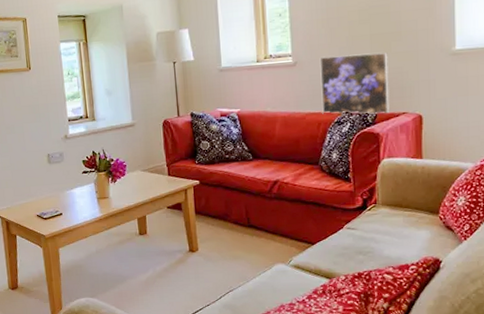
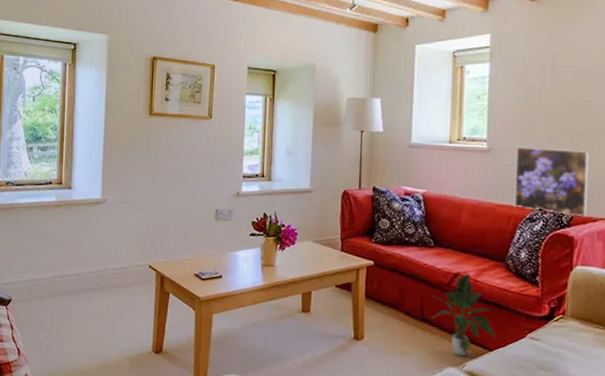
potted plant: none [257,179,317,253] -> present [432,273,497,357]

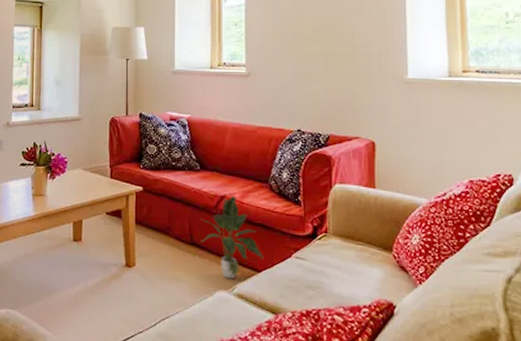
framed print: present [514,146,589,217] -> none [273,70,342,137]

